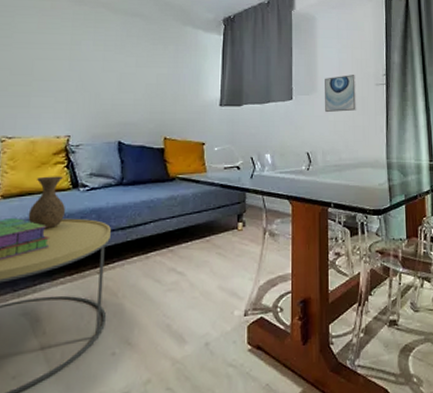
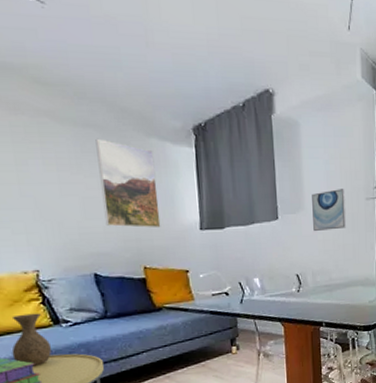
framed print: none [136,25,187,103] -> present [95,138,161,229]

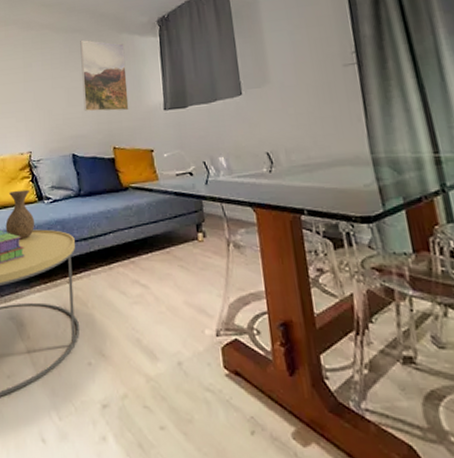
wall art: present [312,189,347,232] -> none [277,57,323,106]

